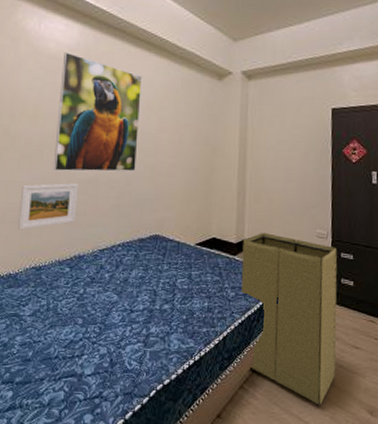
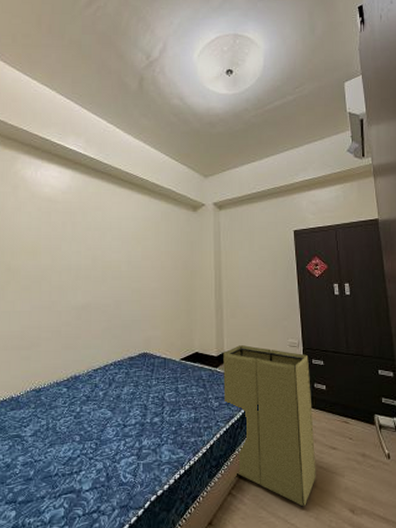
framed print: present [17,183,78,230] -> none [18,310,73,356]
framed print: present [53,52,142,172] -> none [50,195,126,299]

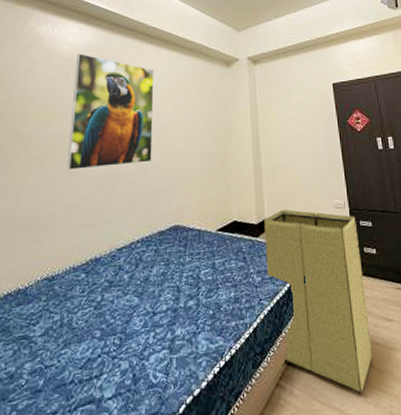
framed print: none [50,195,126,299] -> present [67,54,154,170]

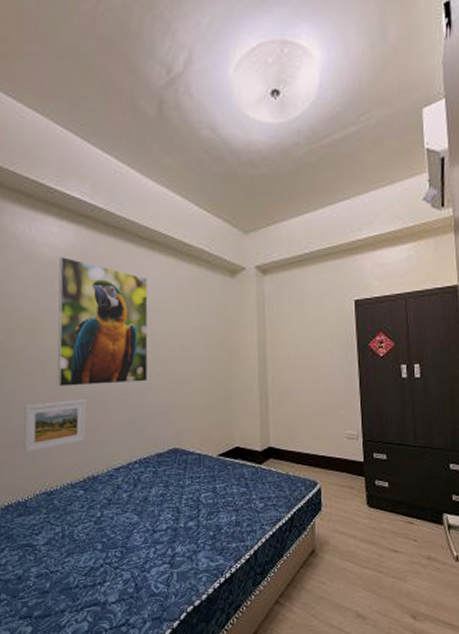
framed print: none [27,181,93,238] -> present [22,399,87,454]
laundry hamper: present [264,209,373,393] -> none [269,438,375,614]

